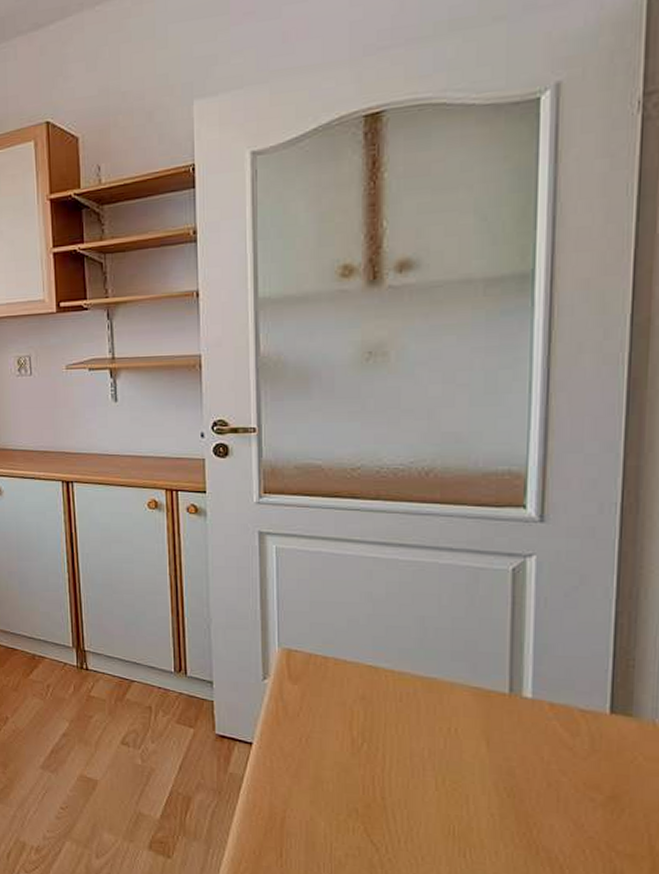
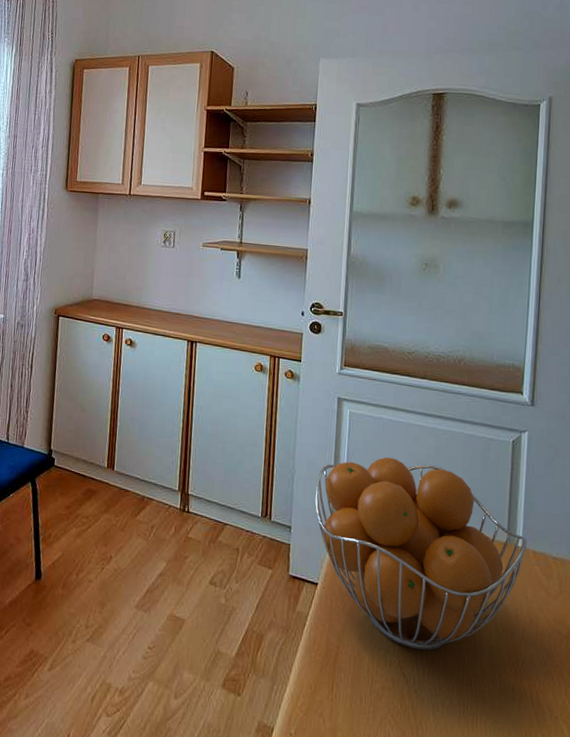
fruit basket: none [240,598,541,817] -> present [315,457,528,651]

